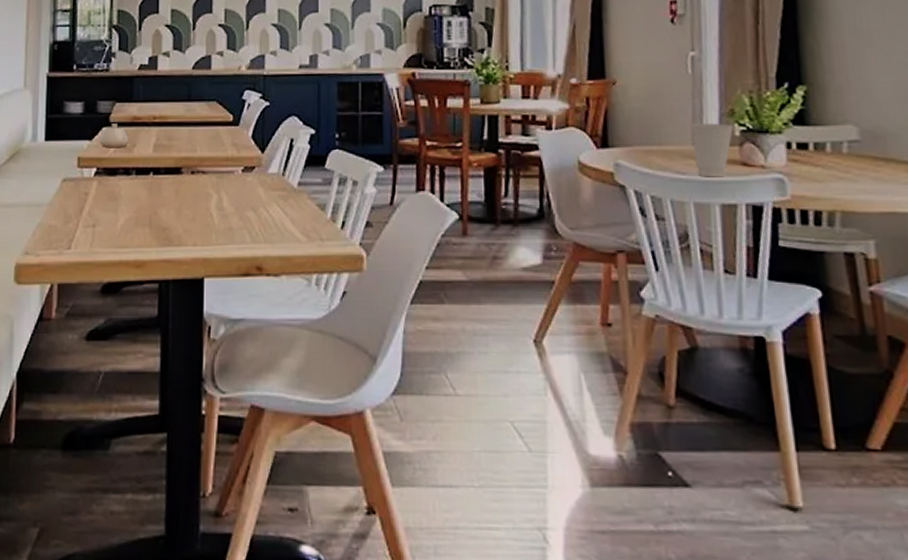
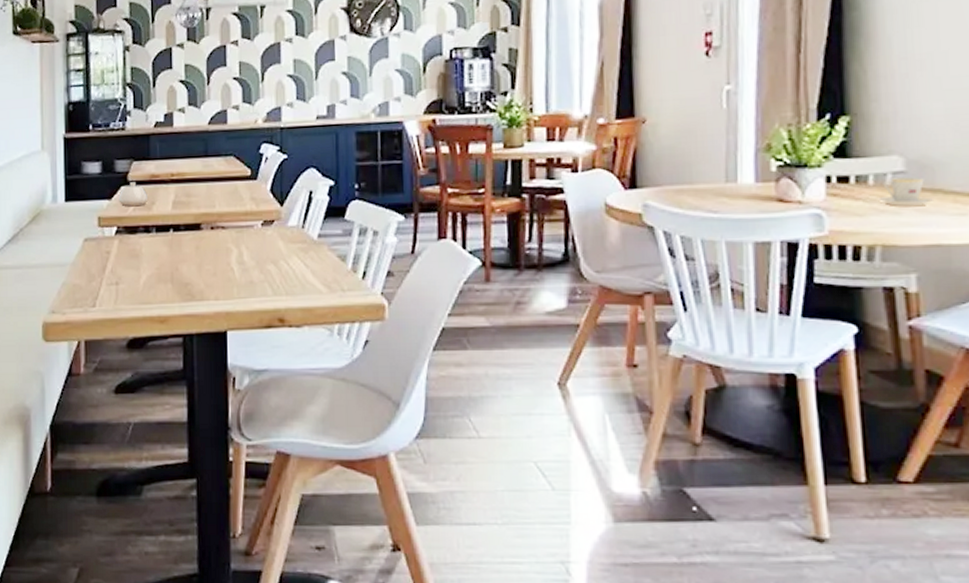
cup: present [690,123,733,178] -> none [724,159,770,216]
teacup: none [837,146,887,175] -> present [880,177,933,207]

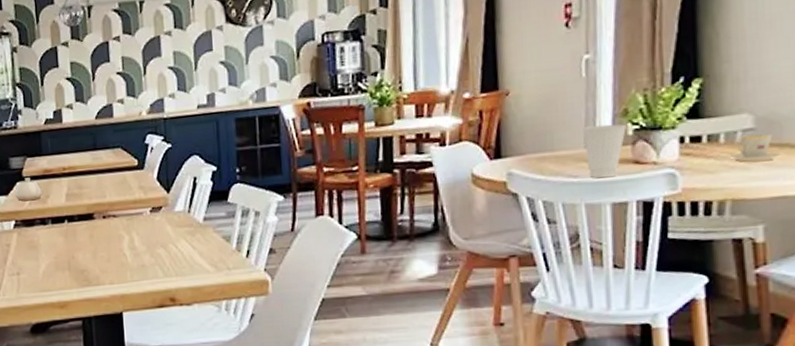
cup: none [724,159,770,216] -> present [583,124,626,179]

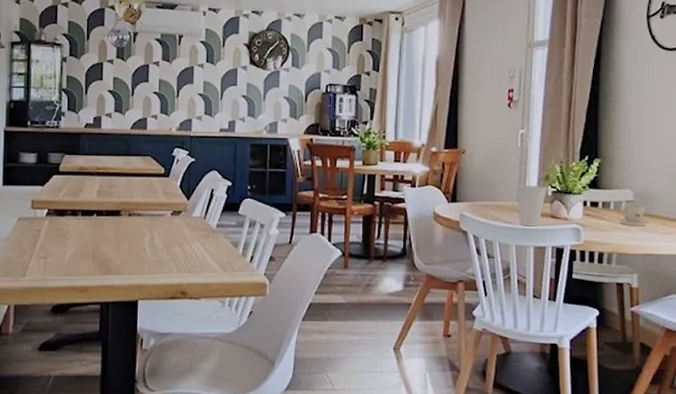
sugar bowl: present [15,177,43,201] -> none [50,172,77,193]

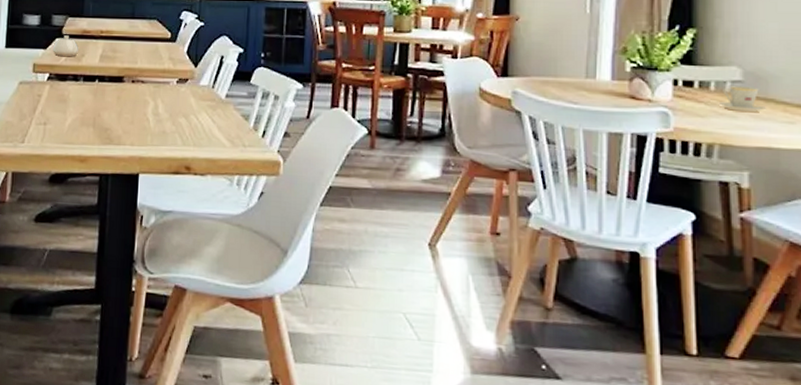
sugar bowl: none [50,172,77,193] -> present [52,35,79,57]
cup: present [517,185,547,226] -> none [585,58,625,108]

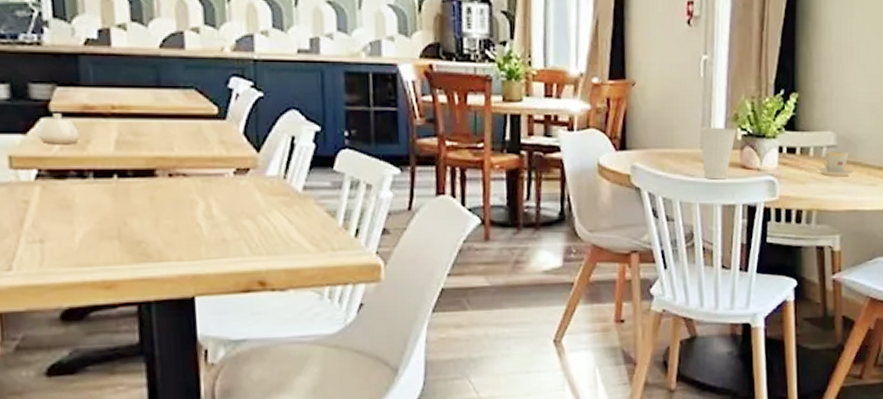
cup: none [585,58,625,108] -> present [700,127,736,180]

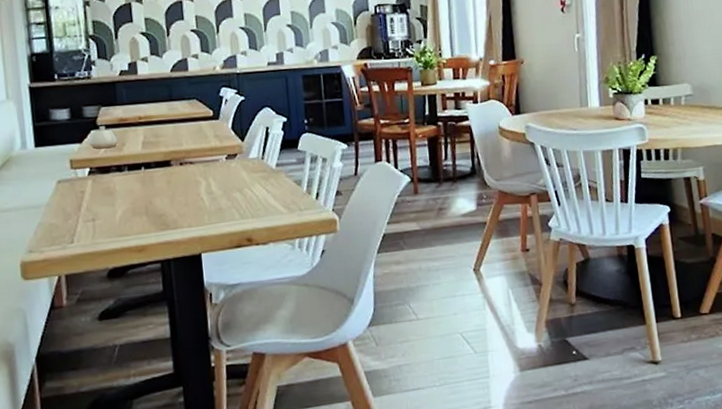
cup: present [700,127,736,180] -> none [578,88,608,131]
teacup: present [817,151,854,177] -> none [678,98,710,120]

